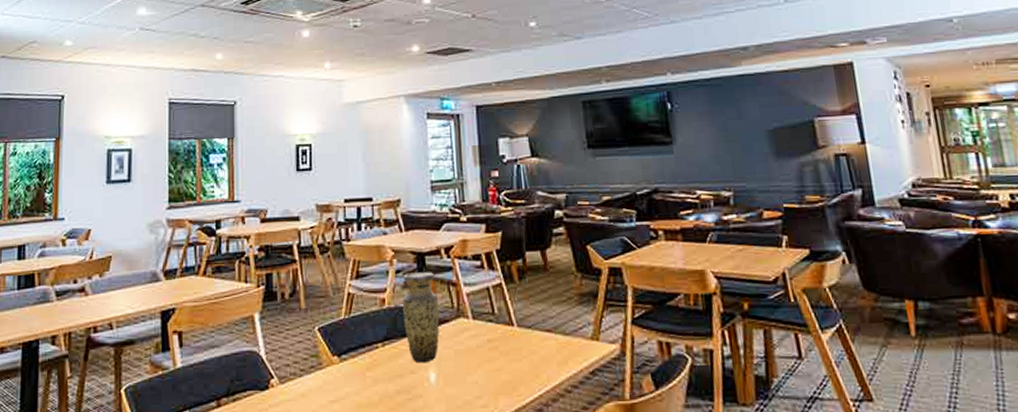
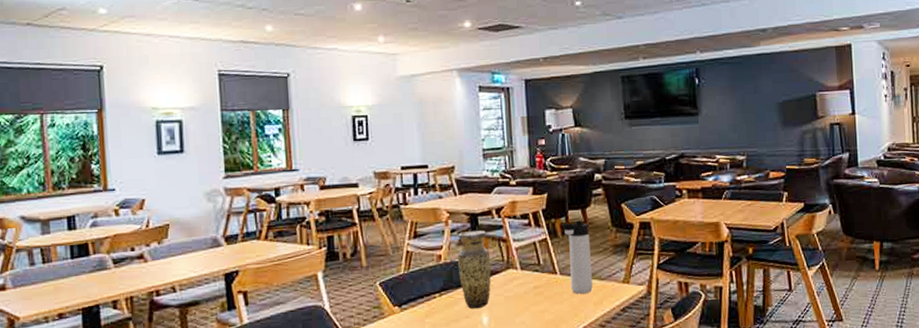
thermos bottle: none [519,263,556,351] -> present [562,220,593,294]

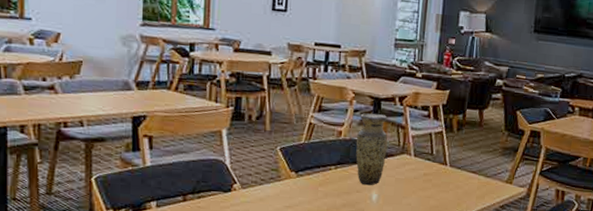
thermos bottle: present [562,220,593,294] -> none [457,119,484,187]

